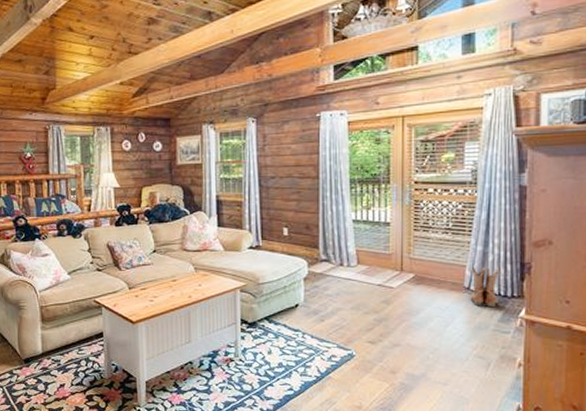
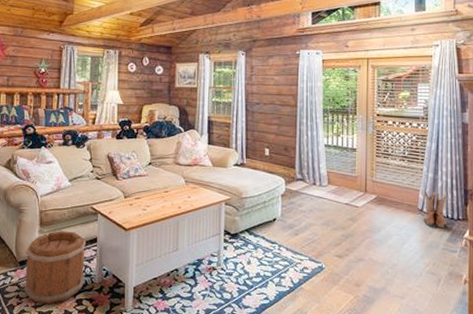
bucket: none [29,326,94,401] -> present [23,231,87,304]

